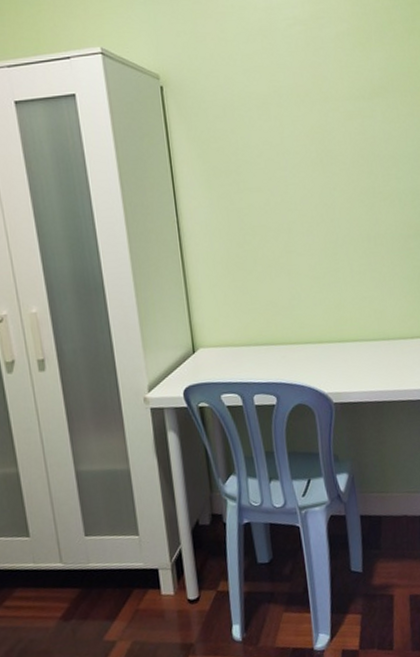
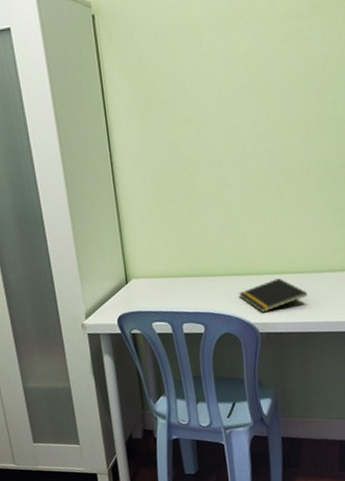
notepad: none [311,346,381,382] -> present [239,278,308,313]

